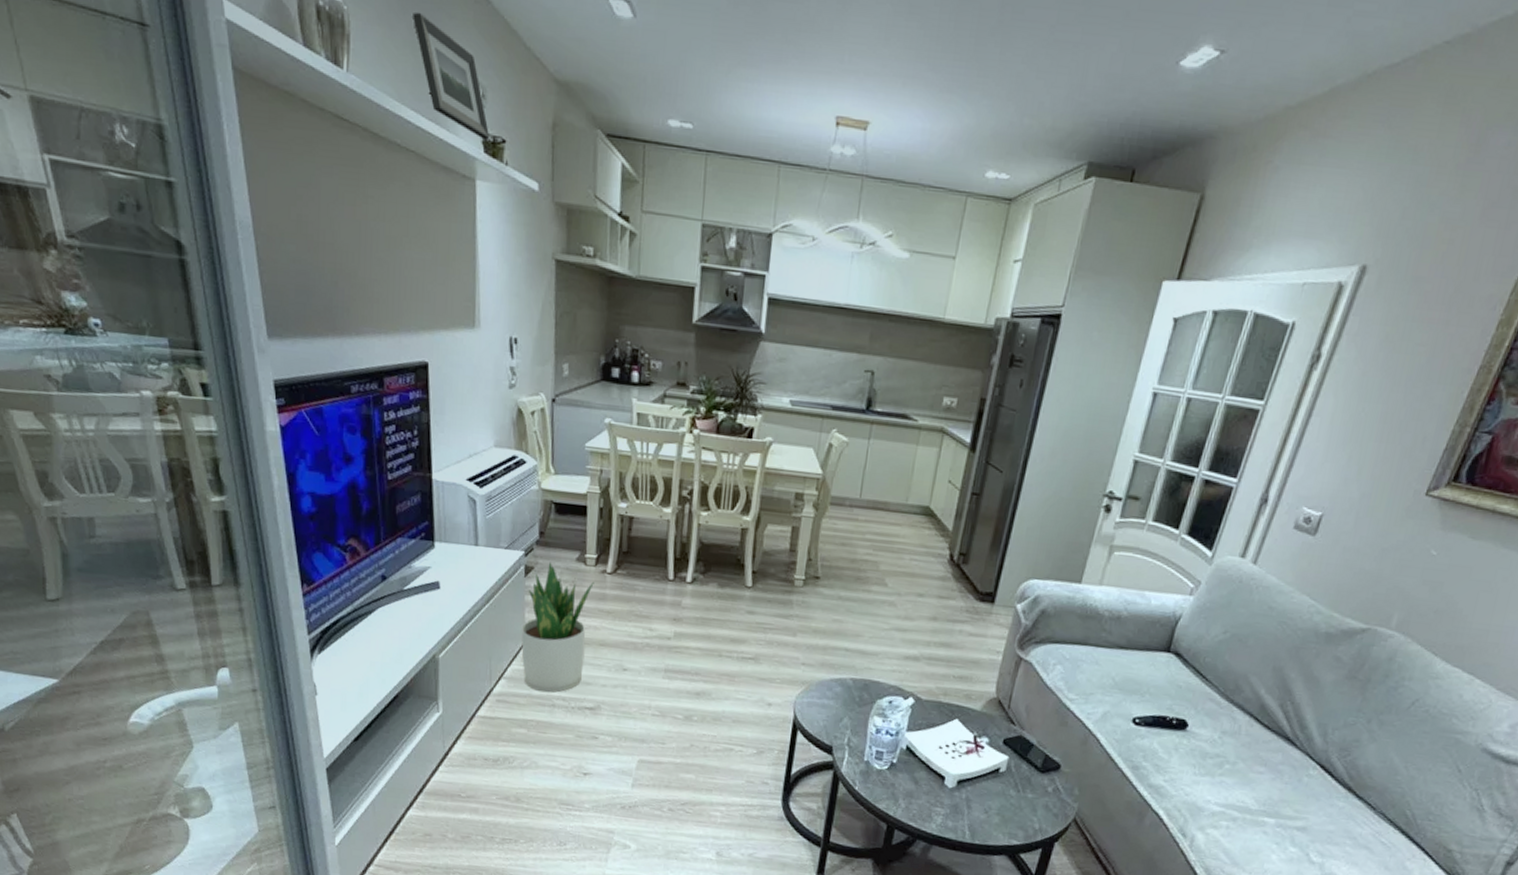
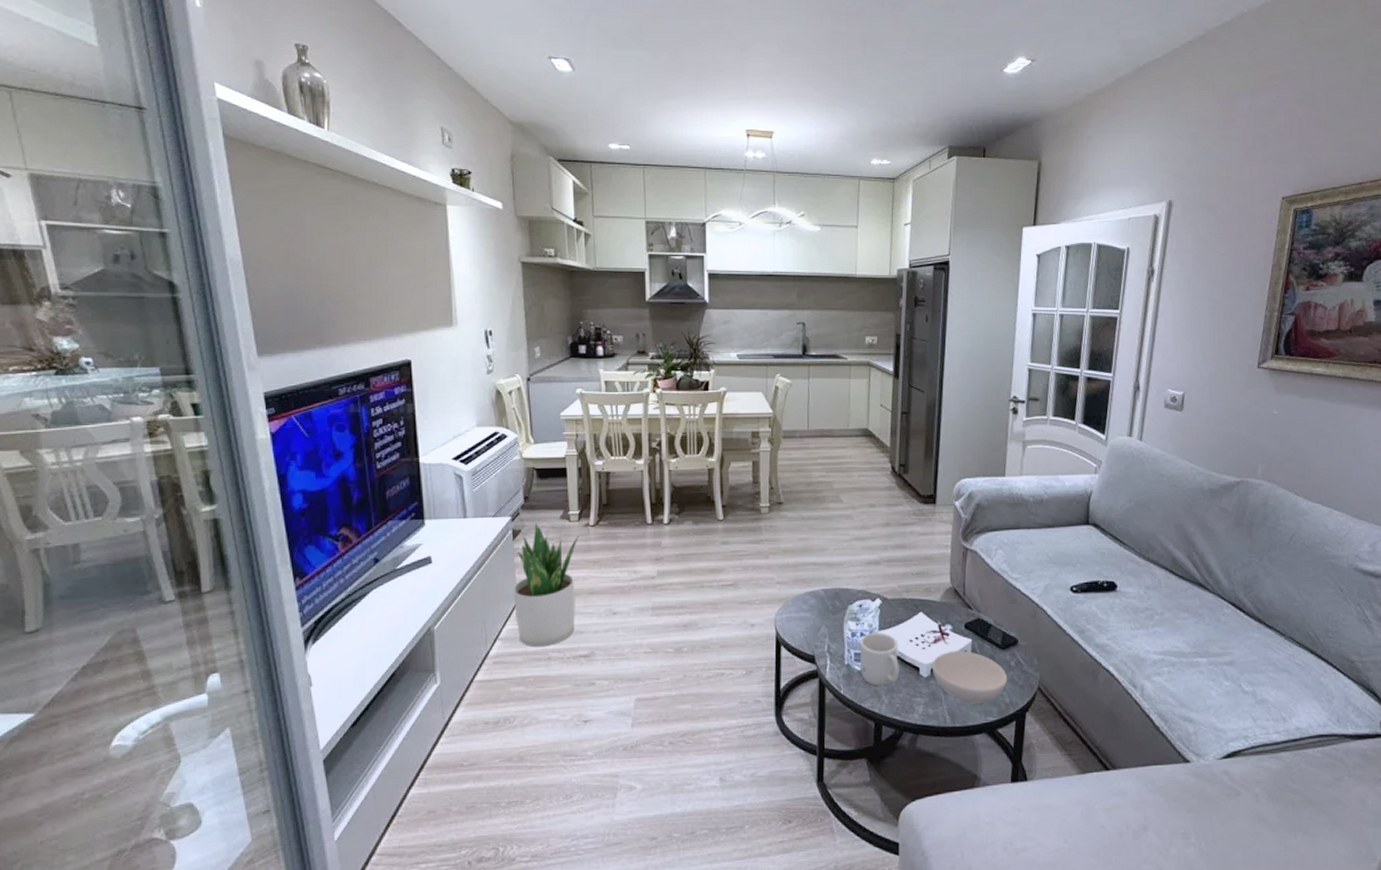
picture frame: present [413,13,490,140] -> none [385,81,457,173]
mug: none [879,732,927,790] -> present [860,632,899,686]
bowl: none [959,765,1042,825] -> present [932,650,1008,704]

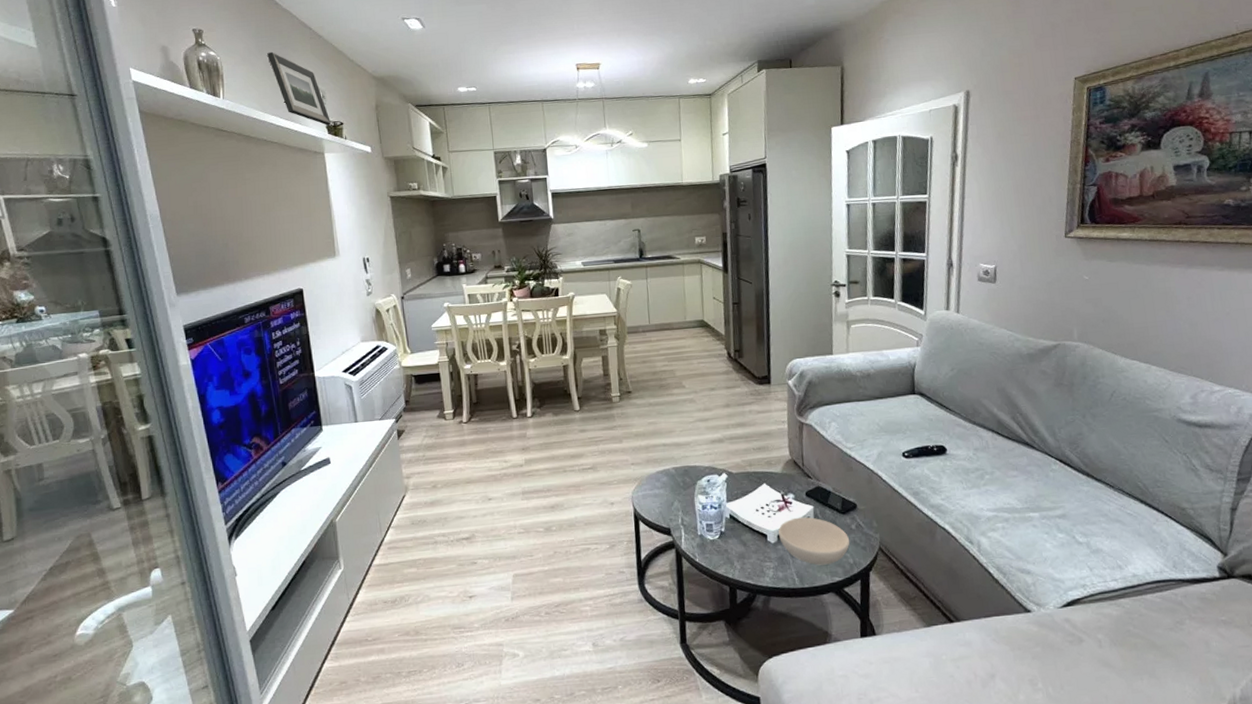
picture frame: none [385,81,457,173] -> present [267,52,332,125]
planter: present [513,523,579,648] -> none [400,423,456,533]
mug: present [860,632,899,686] -> none [710,504,749,554]

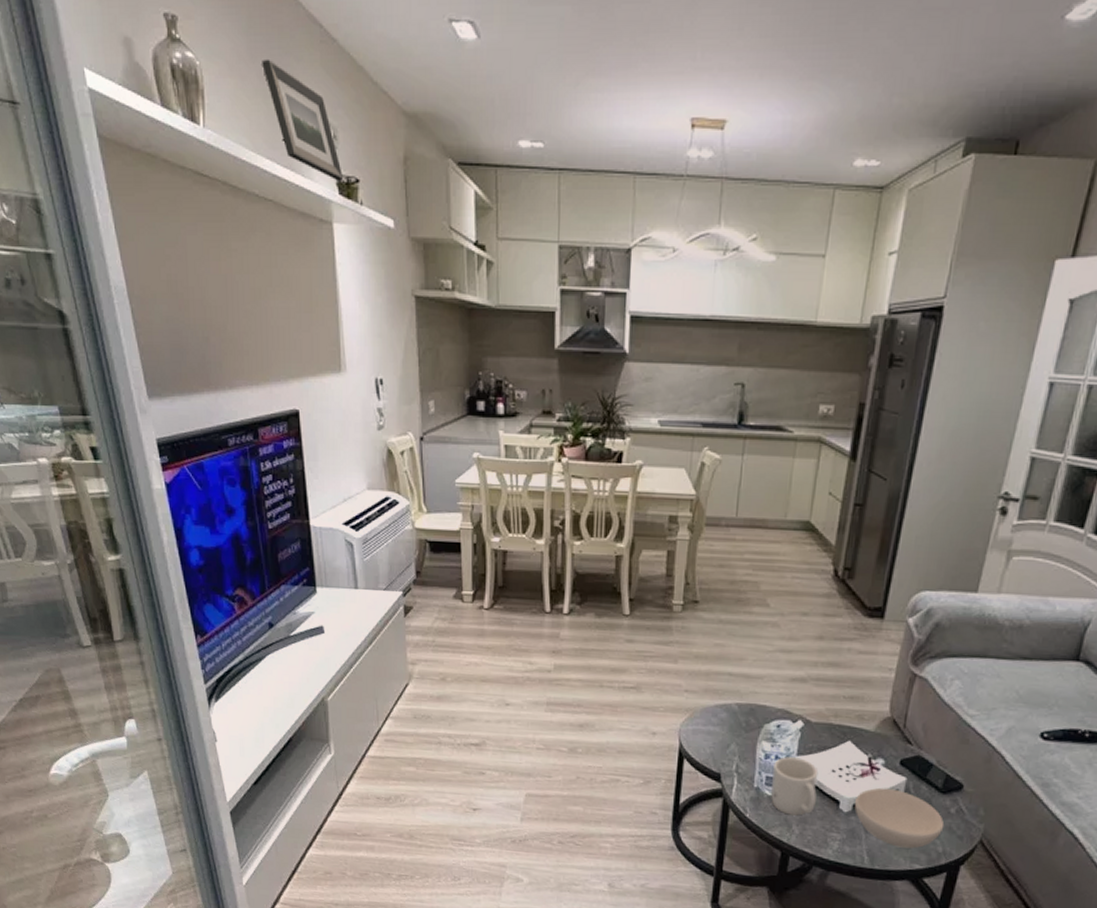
mug: none [710,504,749,554] -> present [771,756,819,816]

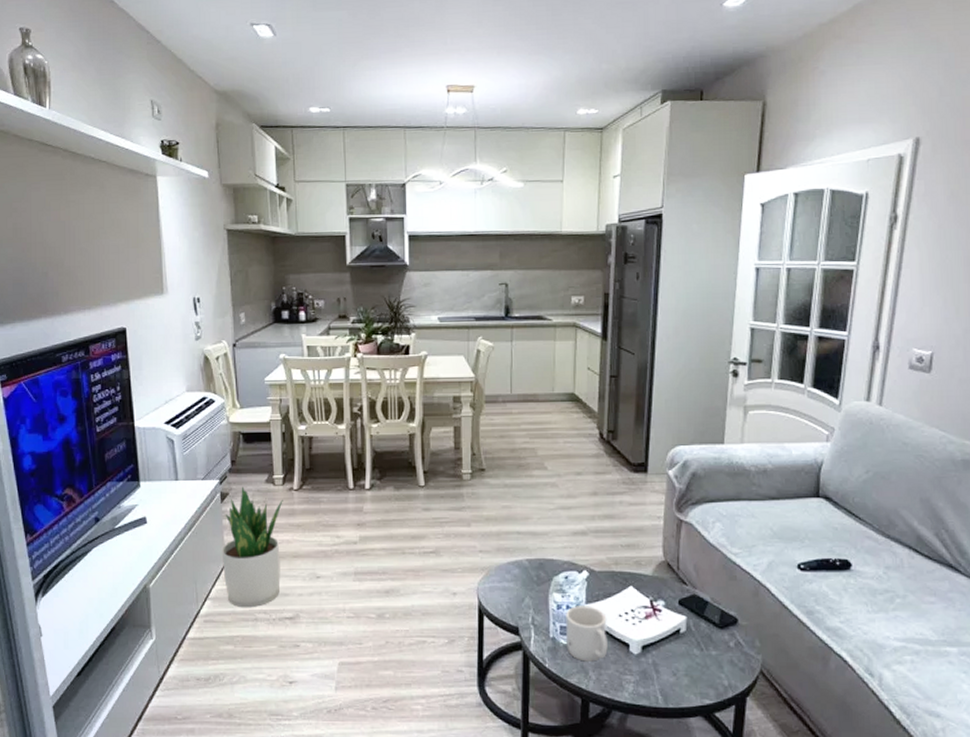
picture frame: present [262,60,344,181] -> none [99,58,166,144]
planter: none [404,601,472,731] -> present [221,486,283,608]
bowl: present [855,787,945,849] -> none [643,628,727,684]

